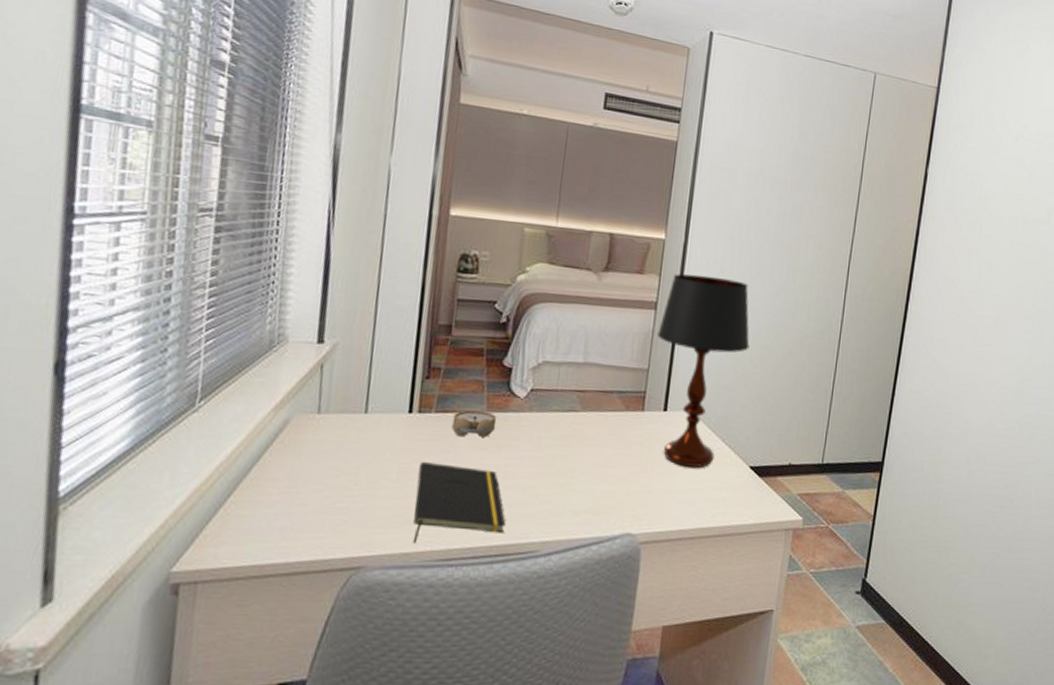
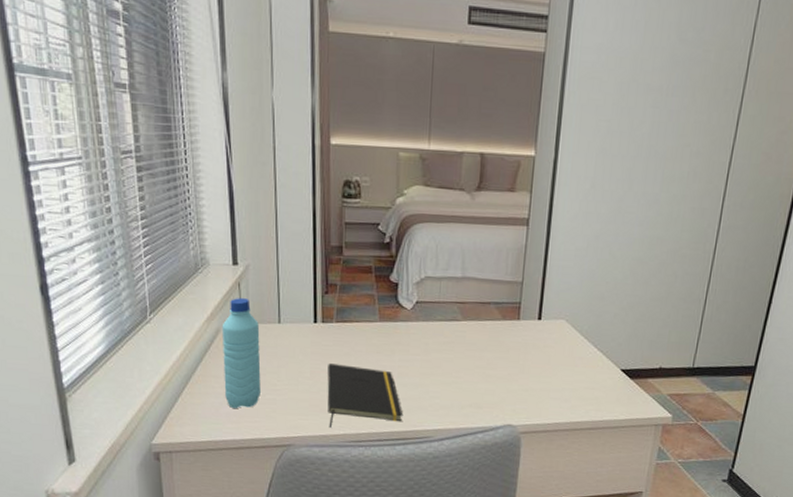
water bottle: none [283,382,340,521] -> present [222,298,261,408]
alarm clock: present [452,410,497,437] -> none [351,320,389,343]
table lamp: present [657,274,750,469] -> none [530,189,621,371]

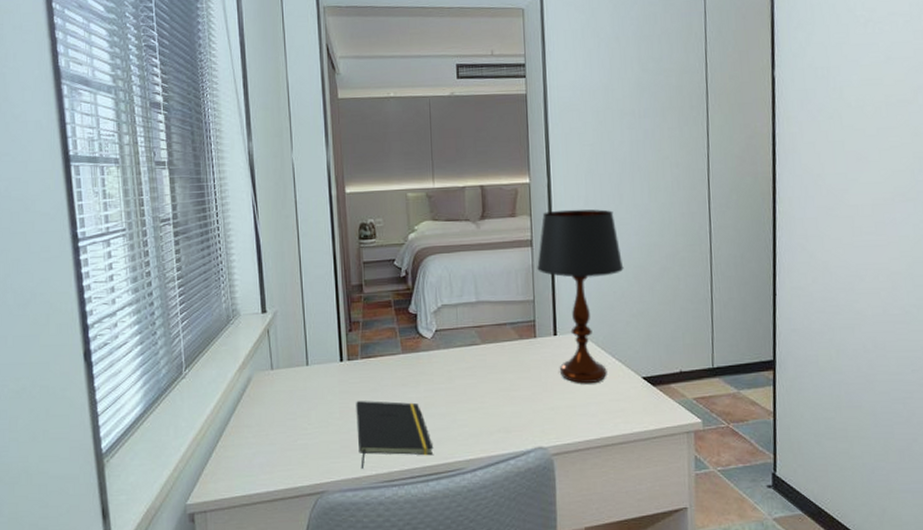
water bottle: present [222,298,261,408] -> none [253,344,292,457]
table lamp: none [530,189,621,371] -> present [537,209,624,384]

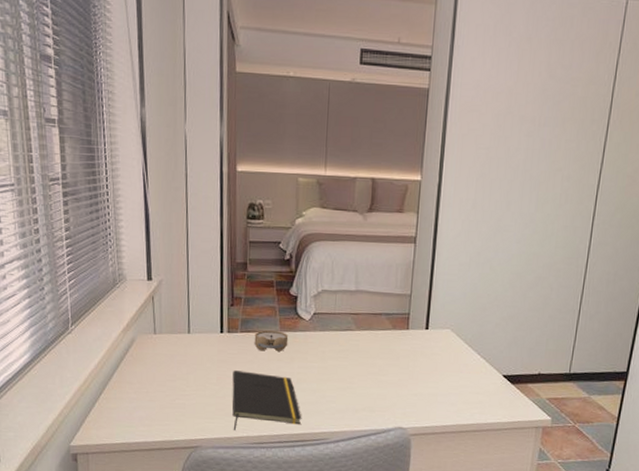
alarm clock: none [376,353,412,377] -> present [254,330,289,351]
table lamp: present [537,209,624,384] -> none [418,210,501,377]

